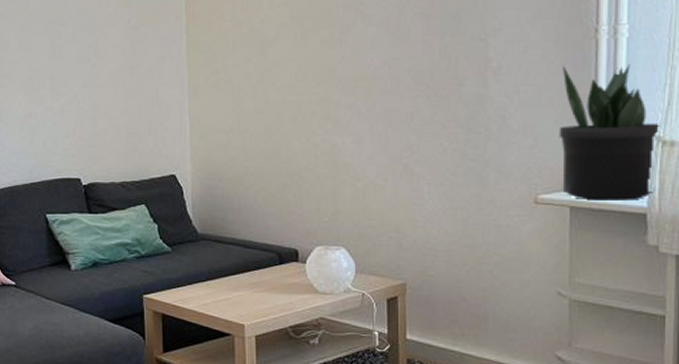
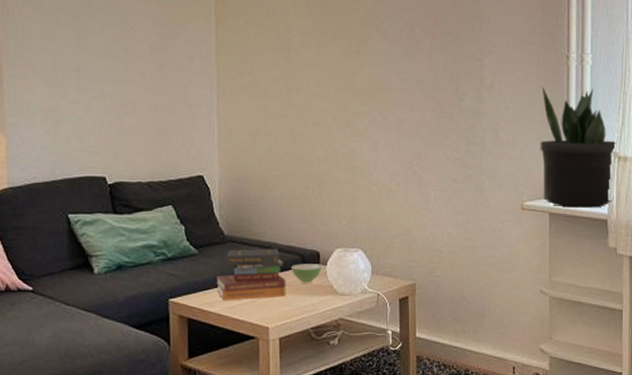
books: none [190,246,262,298] -> present [216,248,286,301]
bowl: none [268,262,301,283] -> present [291,264,322,284]

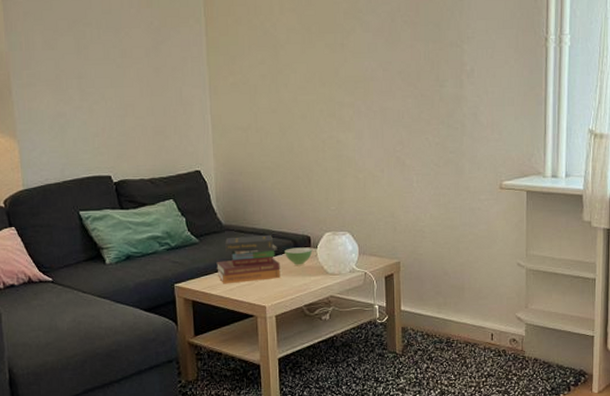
planter: present [540,87,616,208] -> none [518,69,592,185]

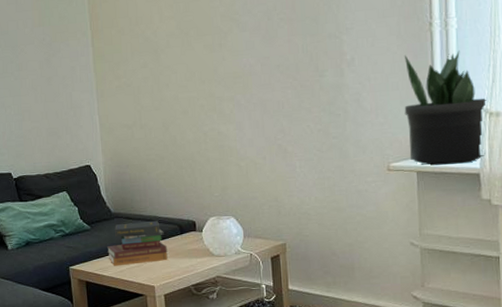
bowl: present [285,247,313,267] -> none [171,231,198,249]
planter: none [518,69,592,185] -> present [404,50,487,165]

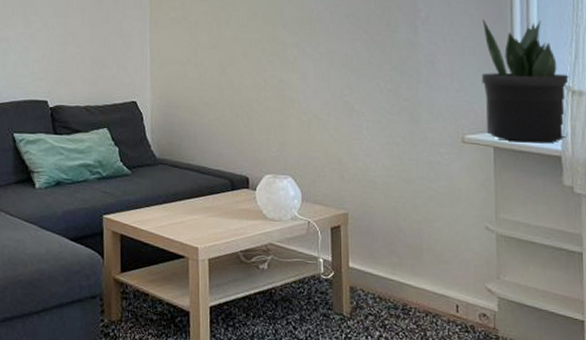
books: present [107,220,168,266] -> none [148,171,215,221]

